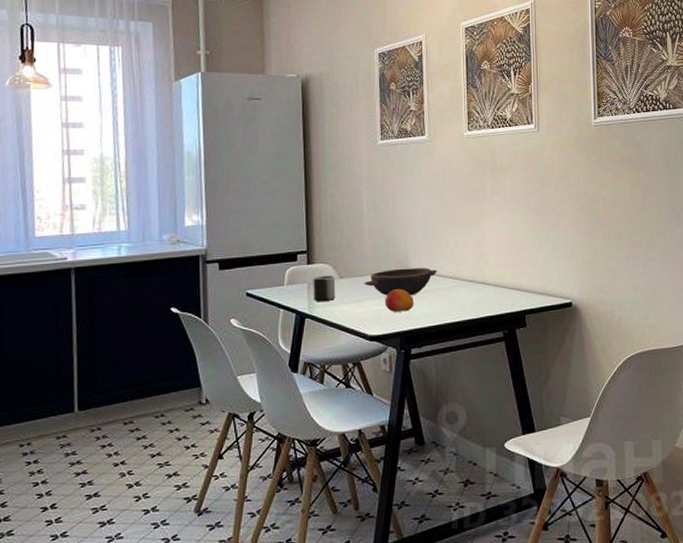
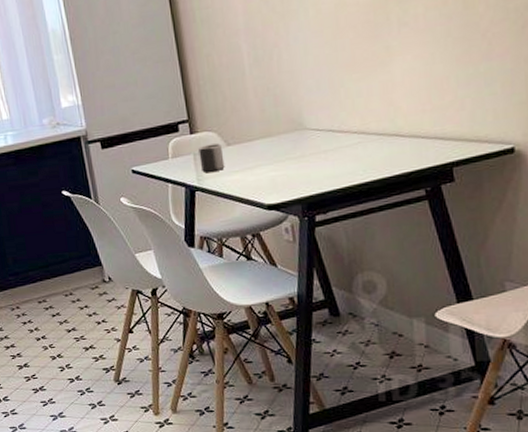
bowl: present [364,268,437,296] -> none [254,124,338,160]
fruit: present [385,289,414,312] -> none [280,151,314,177]

